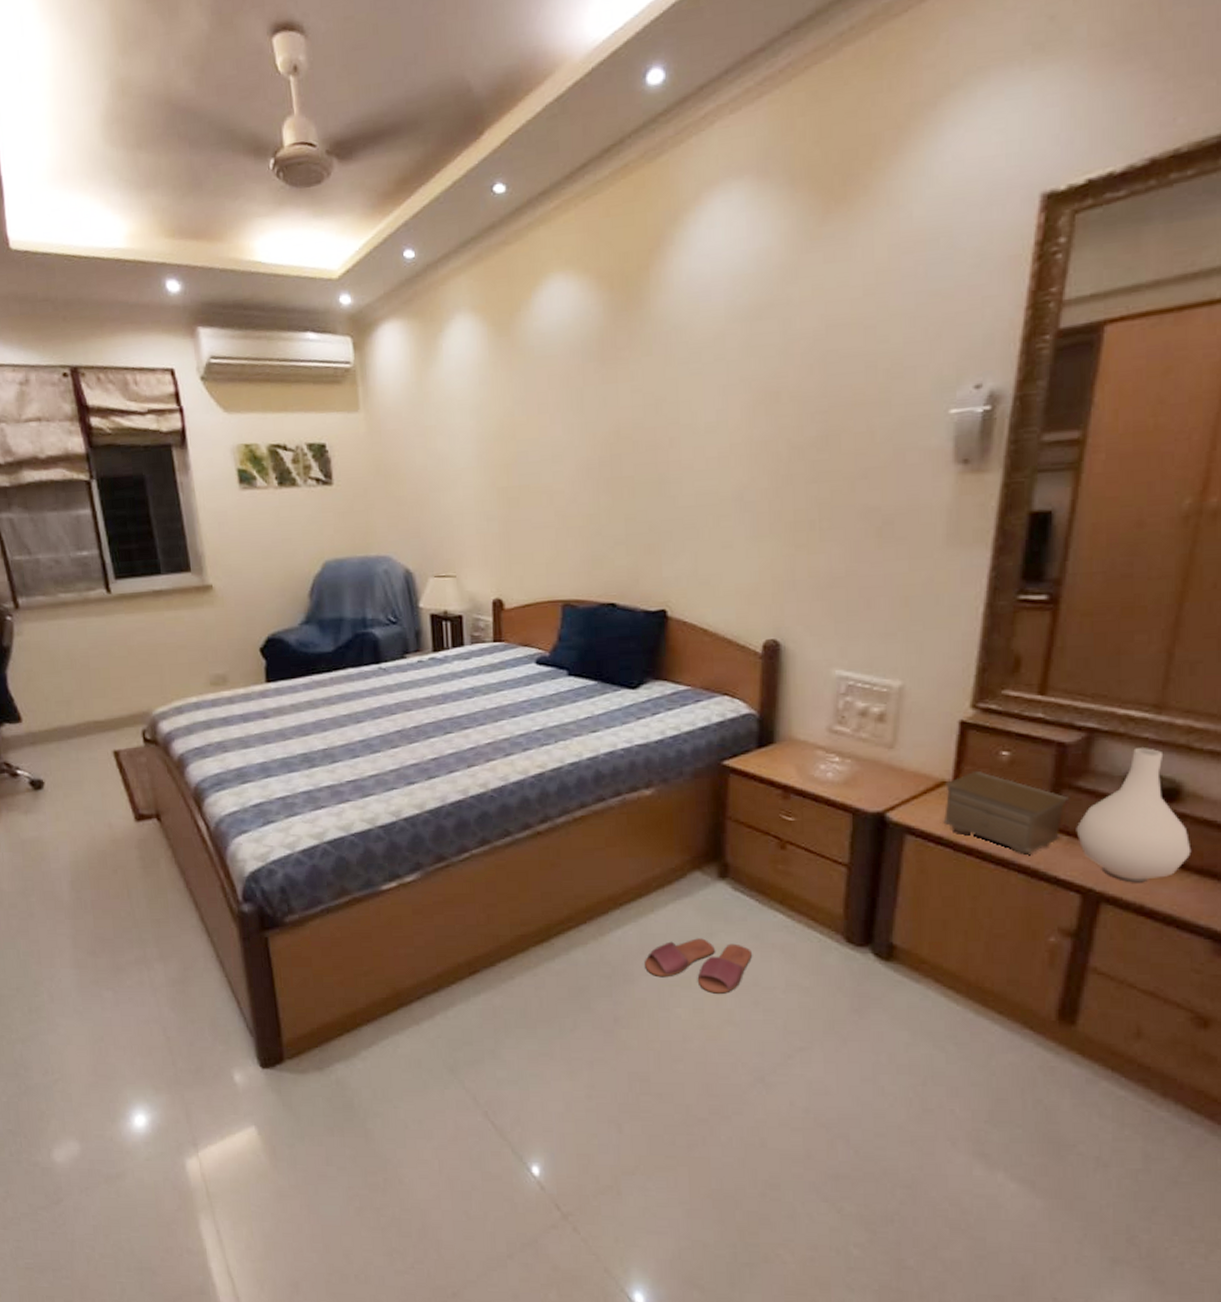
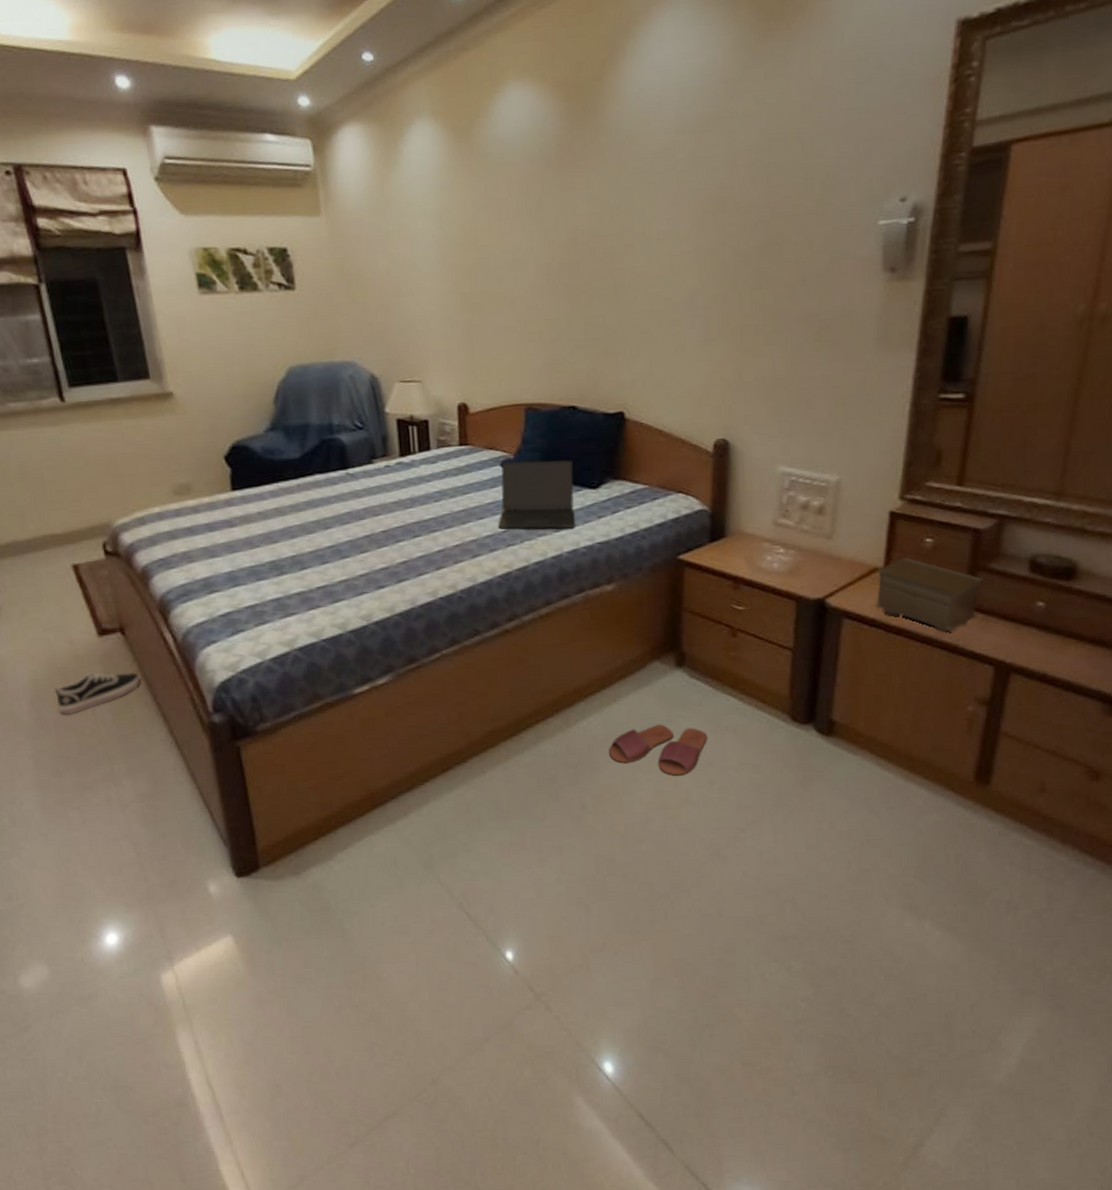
shoe: none [93,857,174,897] -> present [55,672,140,715]
laptop: none [531,658,612,730] -> present [498,460,575,530]
vase: present [1076,748,1192,883] -> none [989,531,1085,654]

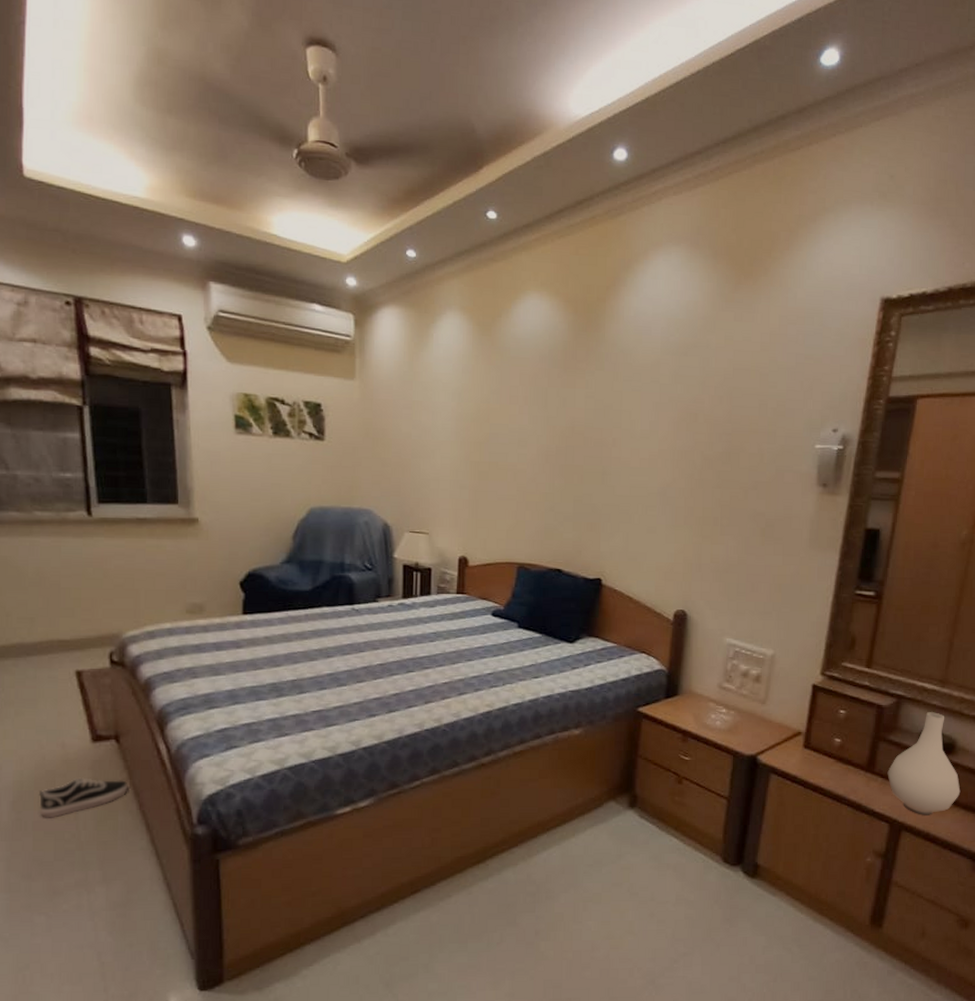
laptop: present [498,460,575,530] -> none [484,612,554,676]
slippers: present [609,724,707,776] -> none [564,859,651,908]
jewelry box: present [876,557,985,634] -> none [798,724,884,793]
vase: none [989,531,1085,654] -> present [887,712,961,815]

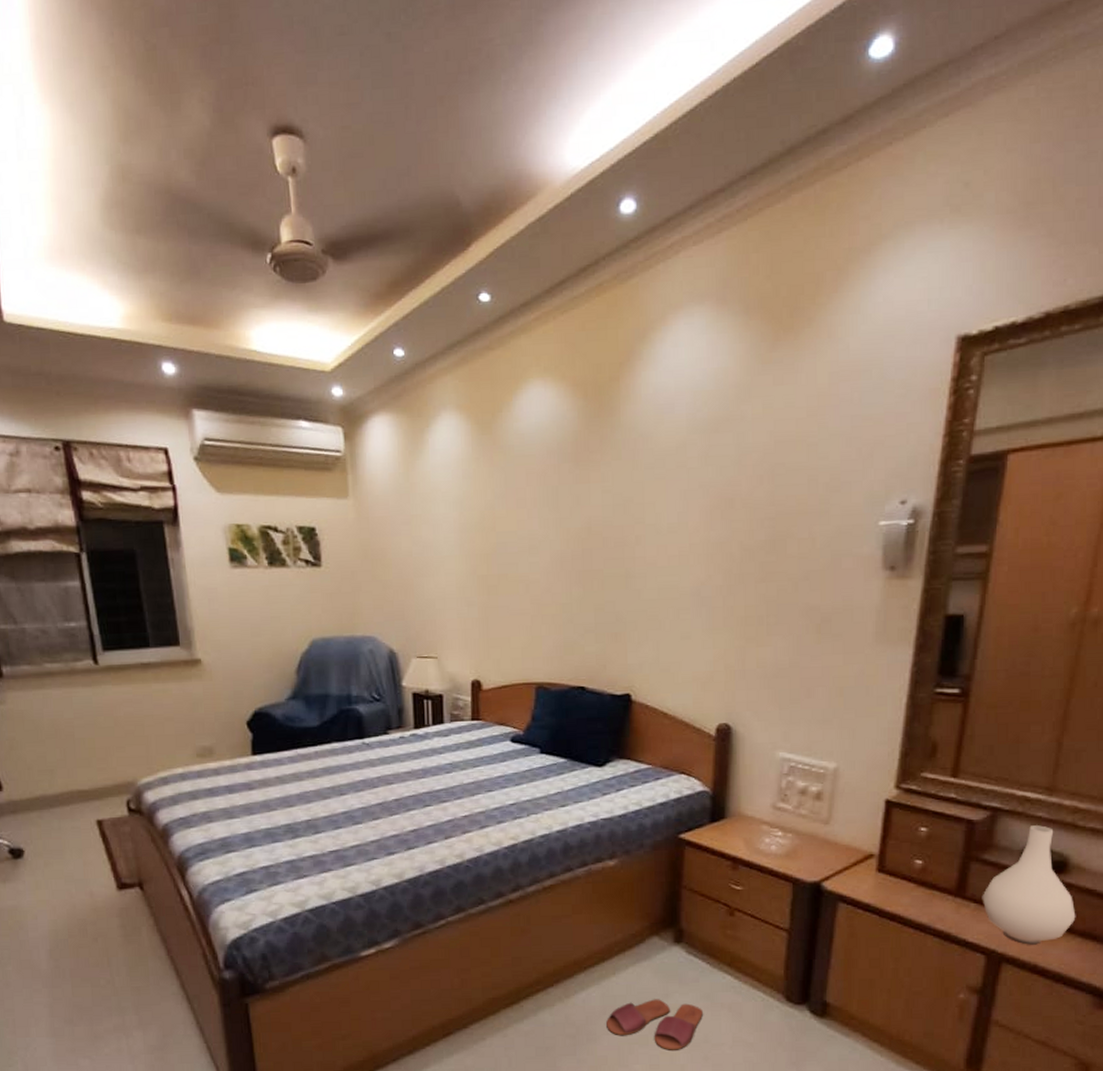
shoe: present [39,777,128,818] -> none [73,925,156,965]
slippers: none [564,859,651,908] -> present [606,999,703,1050]

